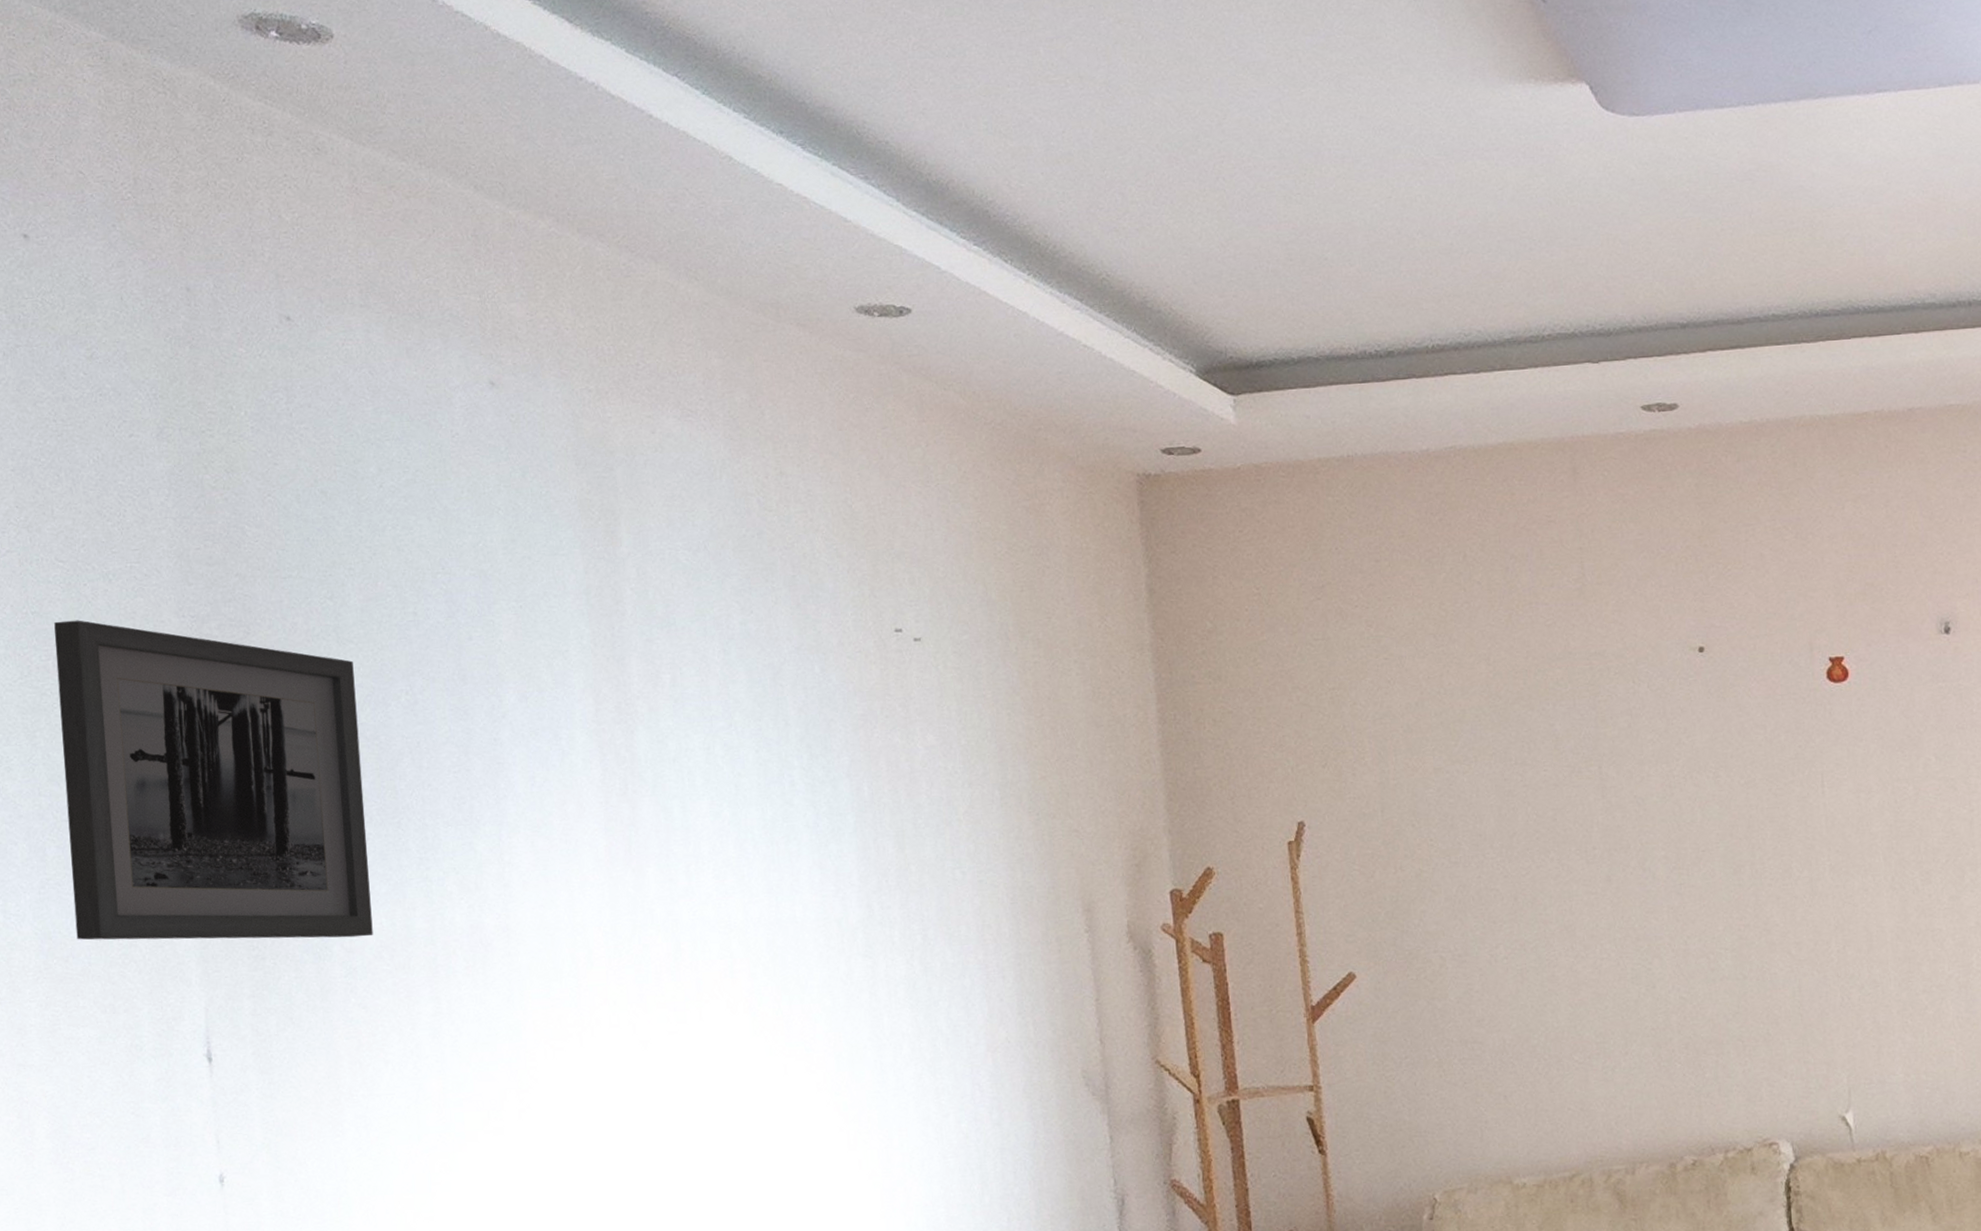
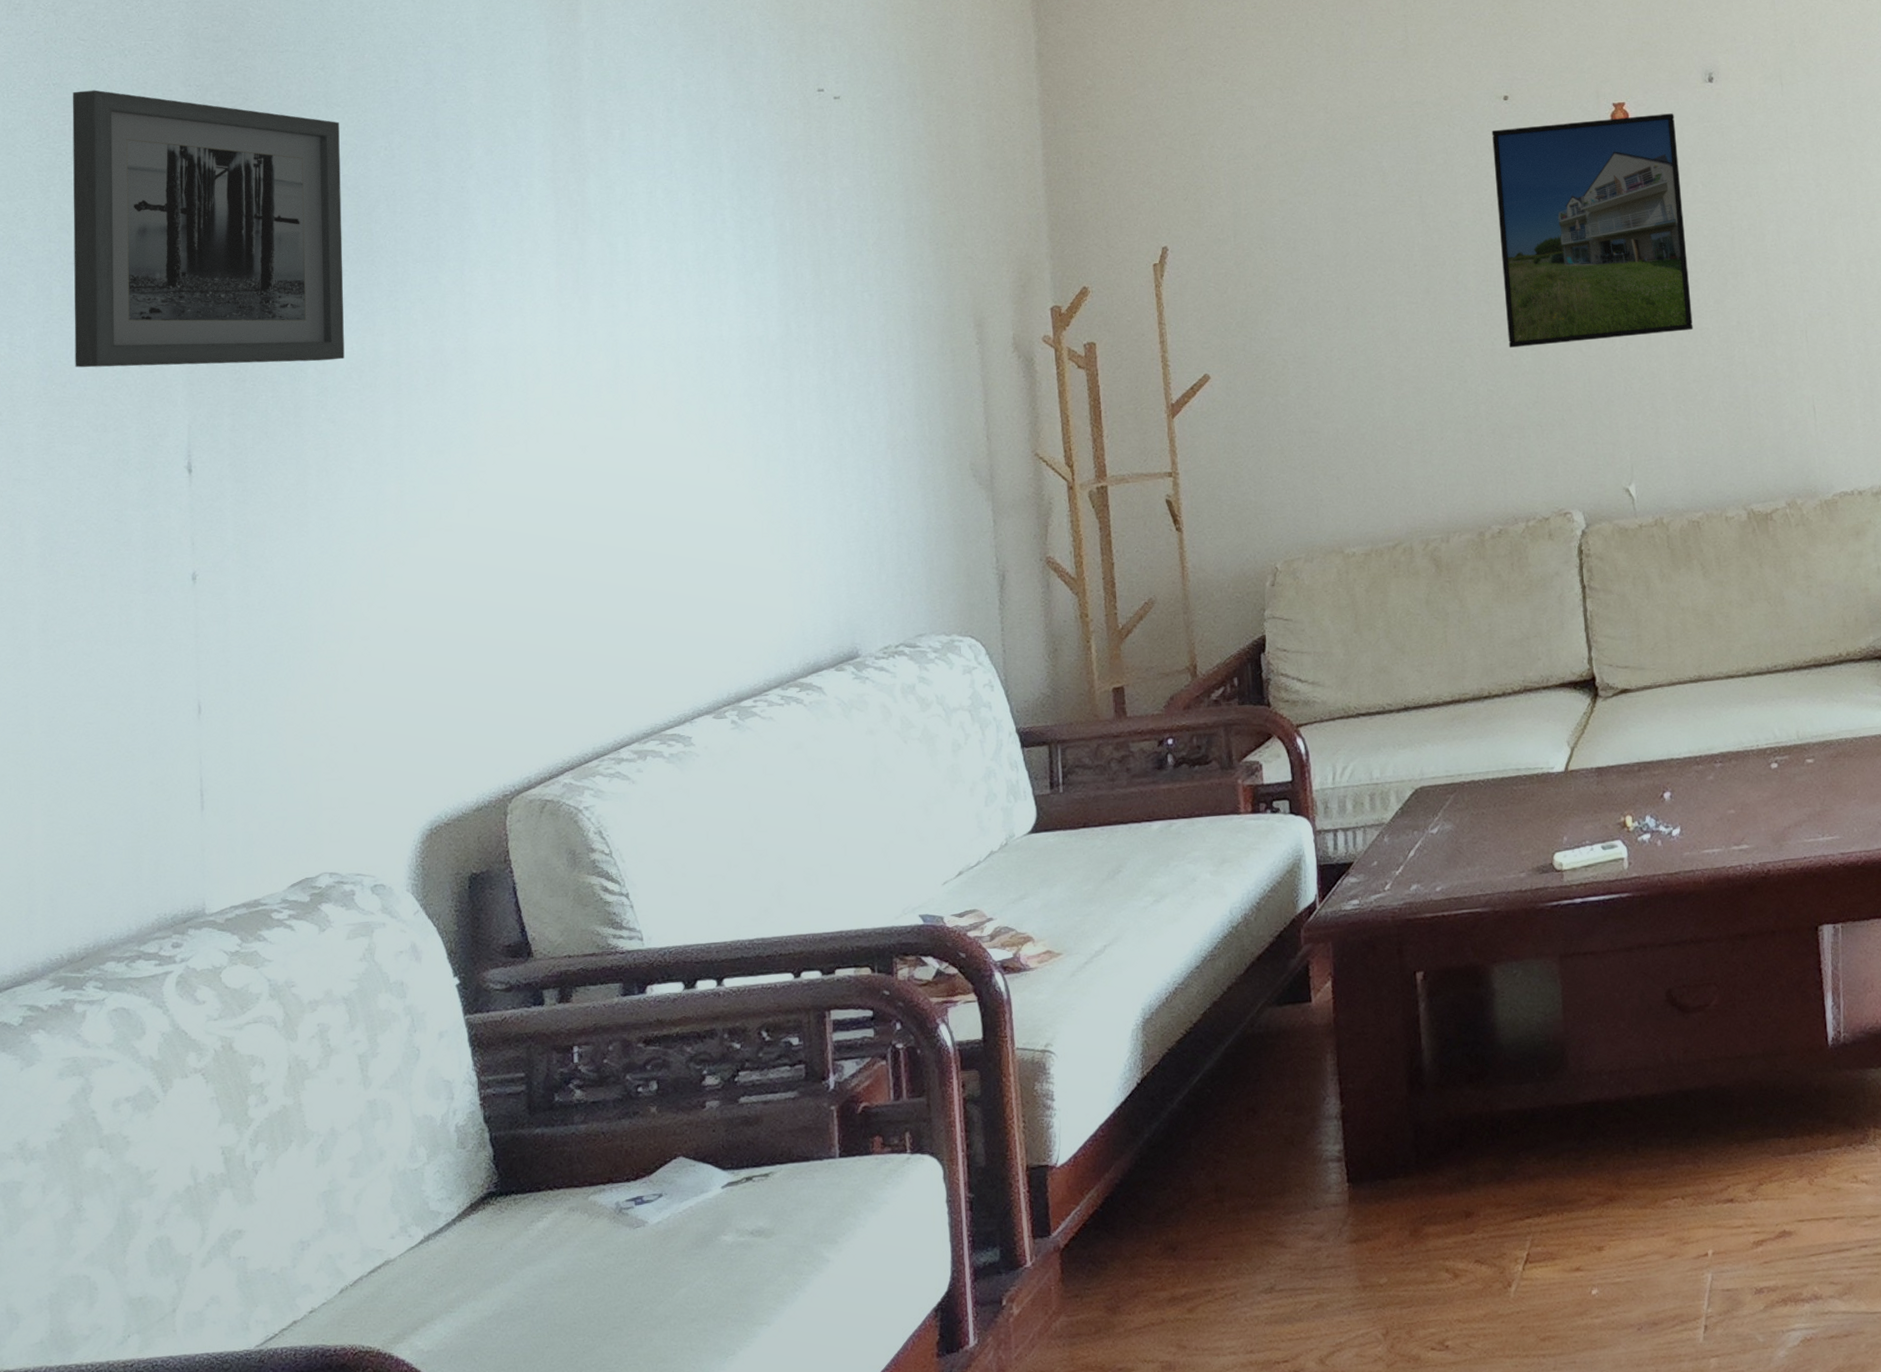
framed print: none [1684,670,1923,948] -> present [1492,113,1693,348]

